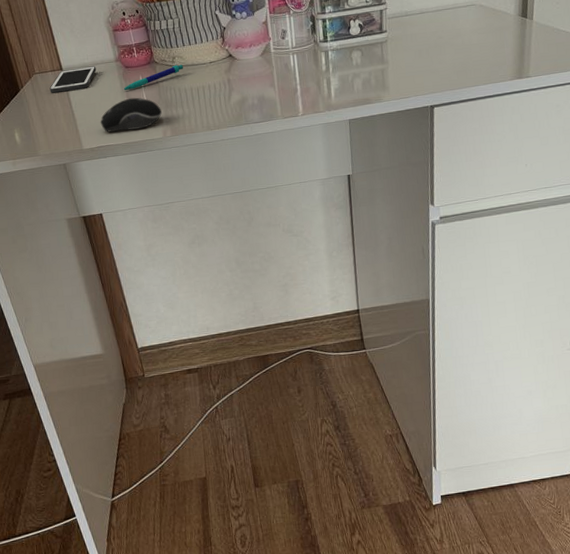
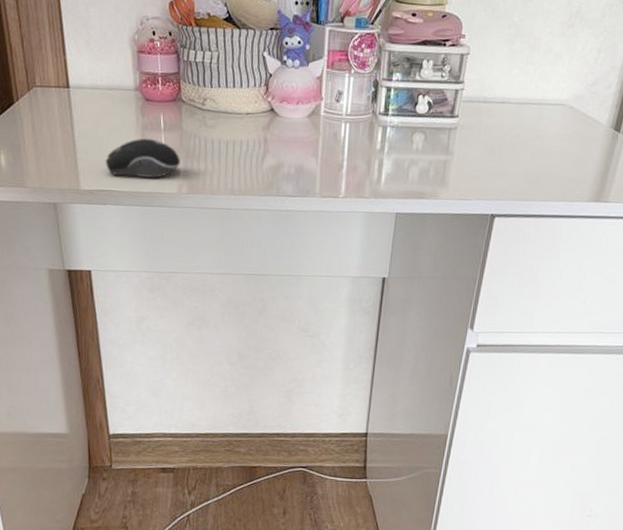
cell phone: present [49,66,97,93] -> none [50,88,111,117]
pen: present [122,64,184,90] -> none [137,108,215,128]

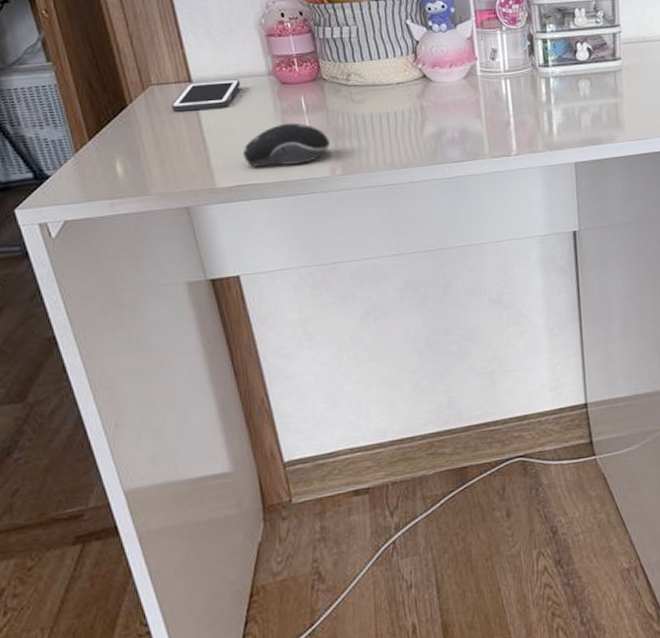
cell phone: none [50,88,111,117] -> present [171,79,241,112]

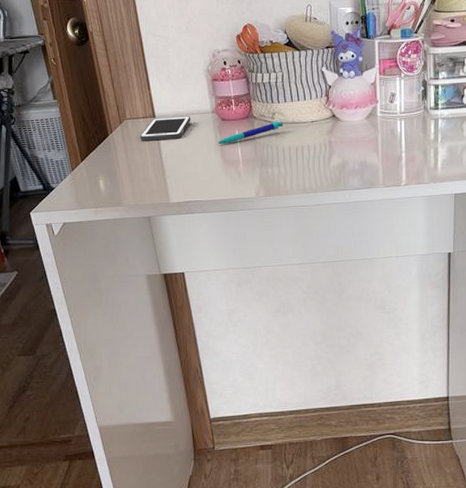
computer mouse: present [242,123,330,167] -> none [190,152,256,187]
pen: none [276,83,362,113] -> present [216,121,283,144]

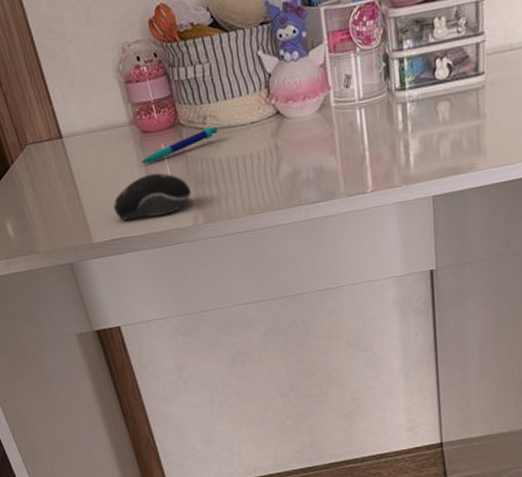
cell phone: present [140,116,191,141] -> none [47,131,106,170]
computer mouse: none [190,152,256,187] -> present [113,173,191,221]

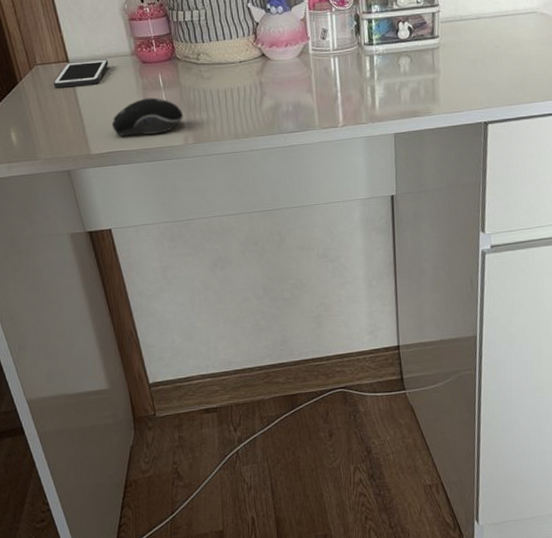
cell phone: none [47,131,106,170] -> present [53,59,109,88]
pen: present [140,126,218,164] -> none [138,62,210,89]

